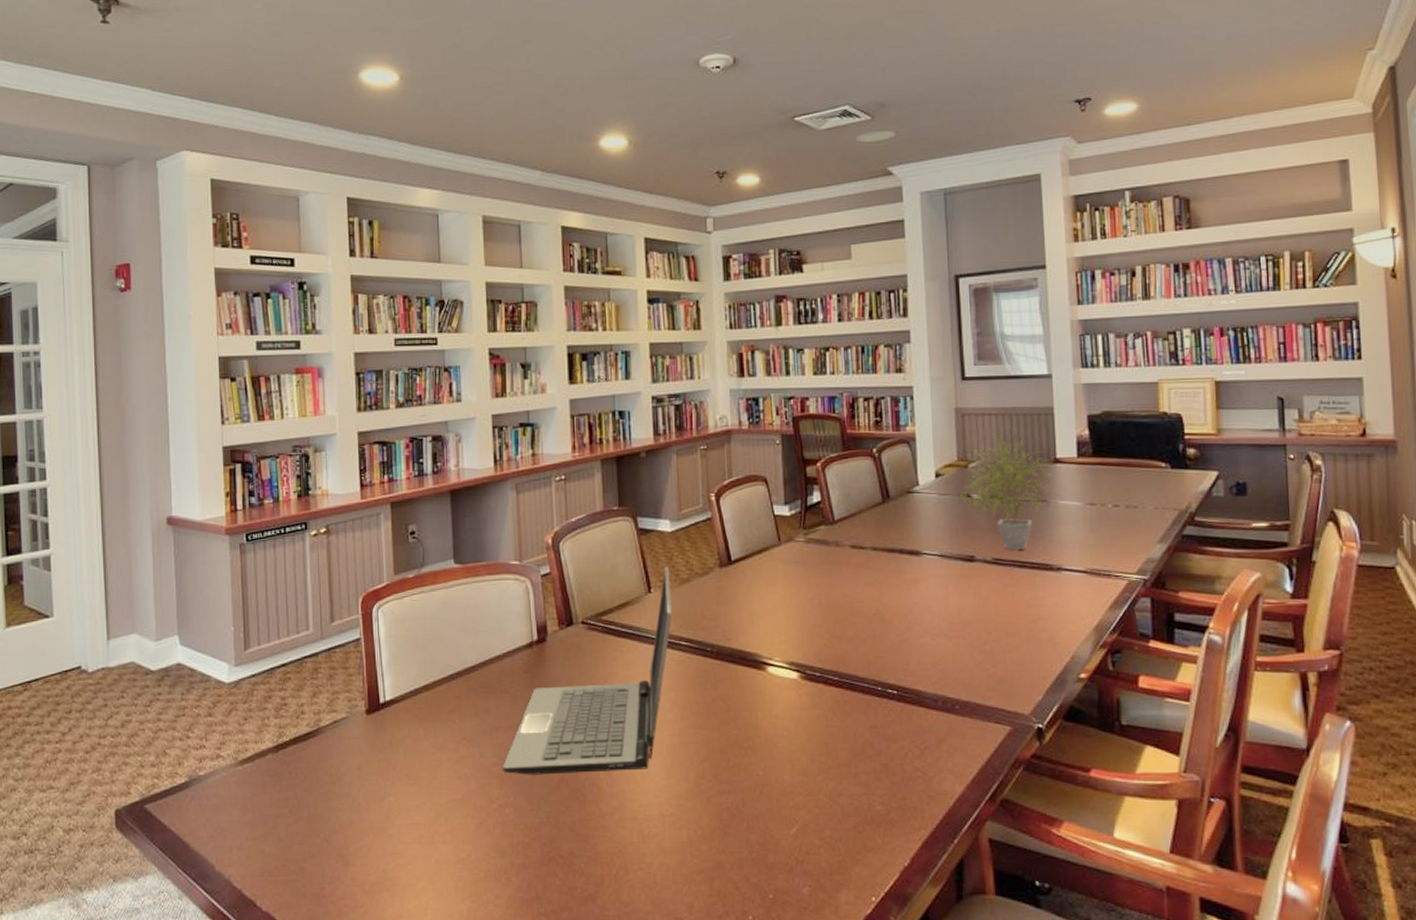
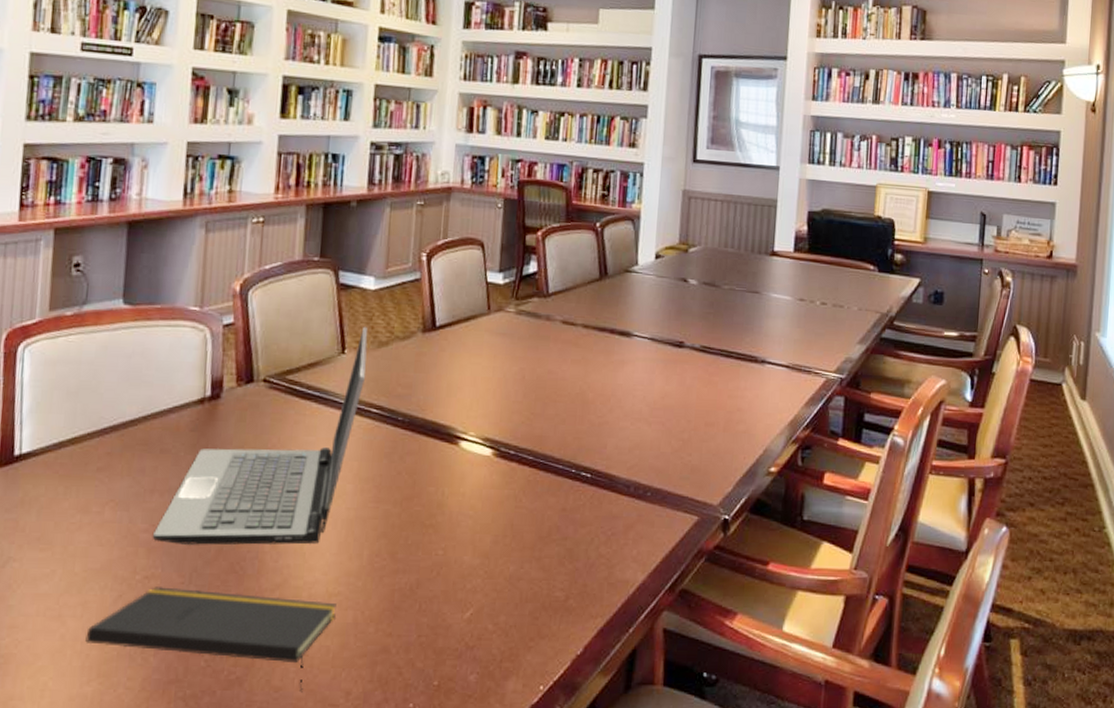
notepad: none [456,814,671,907] -> present [85,587,337,693]
potted plant: present [959,431,1050,550] -> none [676,218,767,339]

